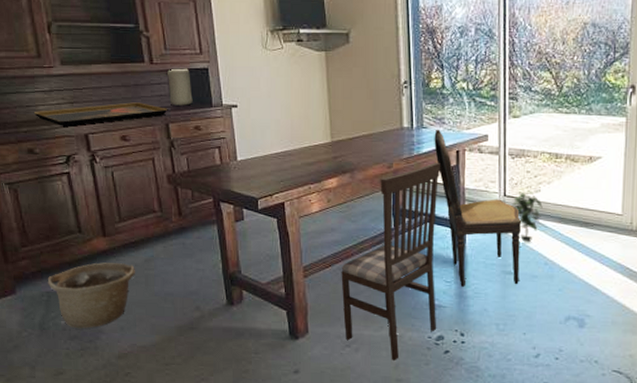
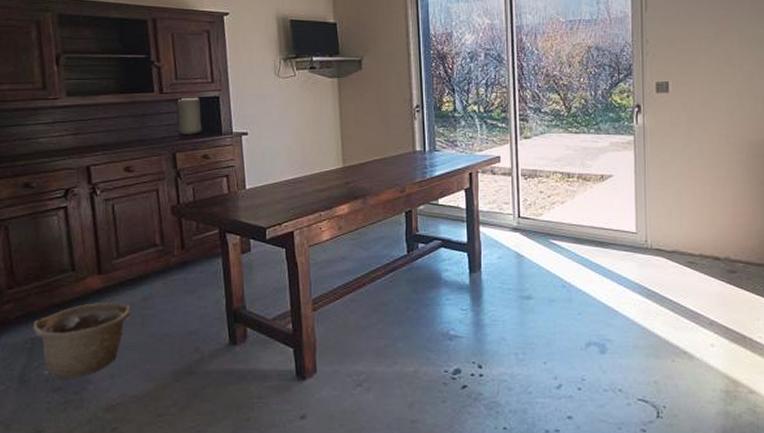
decorative tray: present [33,102,167,127] -> none [33,132,175,159]
dining chair: present [341,162,440,361] -> none [352,184,454,399]
dining chair: present [434,129,522,287] -> none [447,151,538,314]
potted plant: present [512,189,543,243] -> none [527,210,557,265]

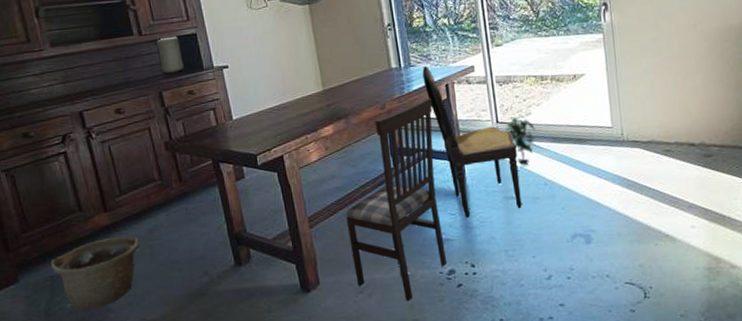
dining chair: none [352,184,454,399] -> present [346,97,447,301]
dining chair: none [447,151,538,314] -> present [422,65,522,218]
potted plant: none [527,210,557,265] -> present [505,112,535,166]

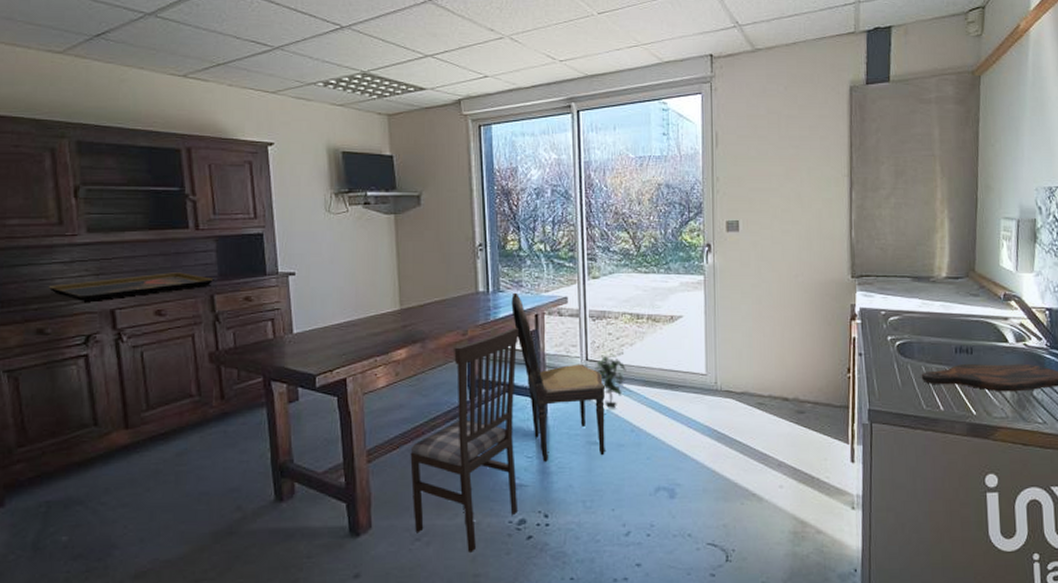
decorative tray: none [26,74,159,107] -> present [48,272,213,302]
basket: present [50,237,140,311] -> none [48,460,163,545]
candle: present [156,36,184,74] -> none [214,234,244,275]

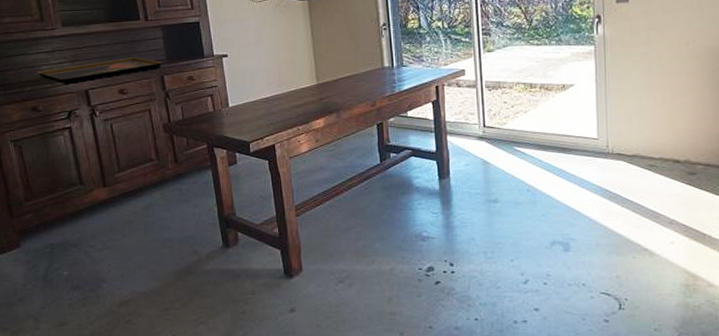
dining chair: present [410,327,519,553] -> none [331,98,427,294]
dining chair: present [511,292,606,462] -> none [414,66,504,217]
potted plant: present [595,352,626,409] -> none [492,119,521,171]

